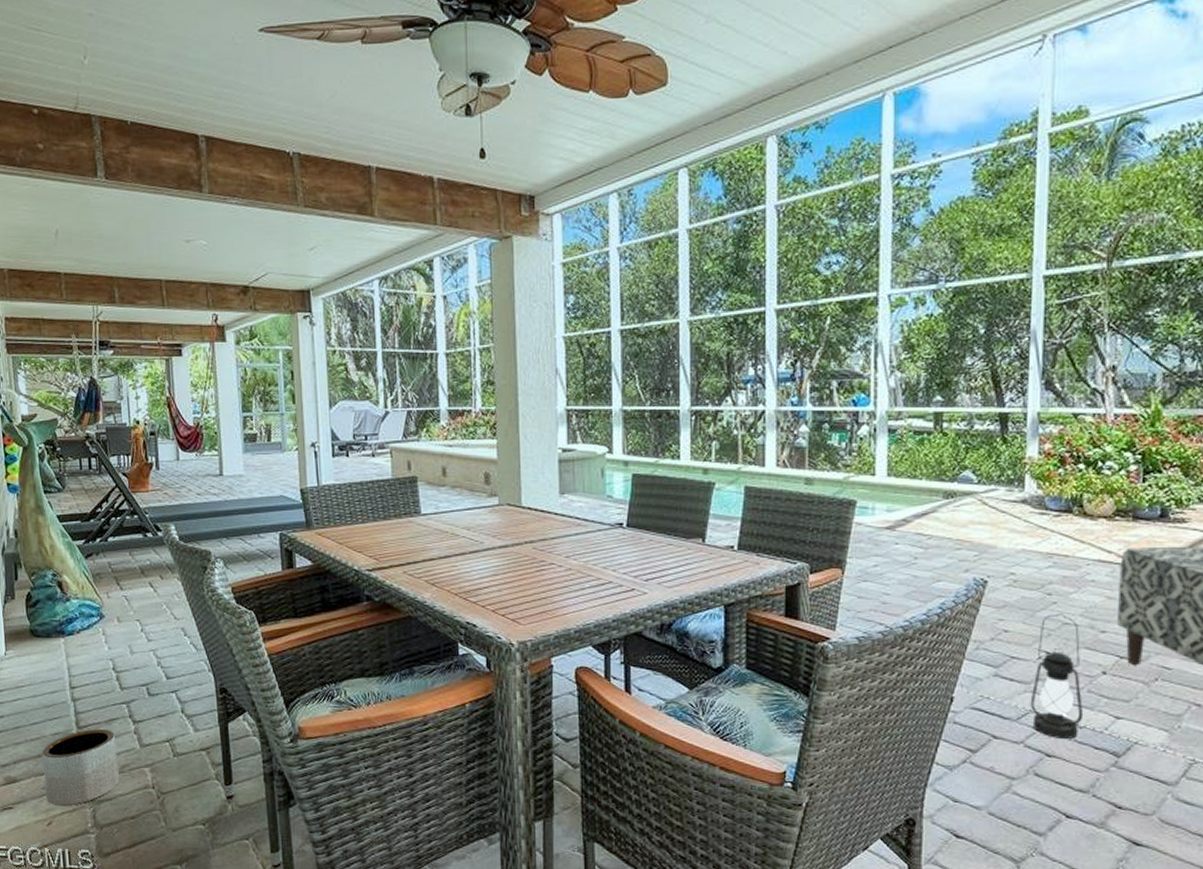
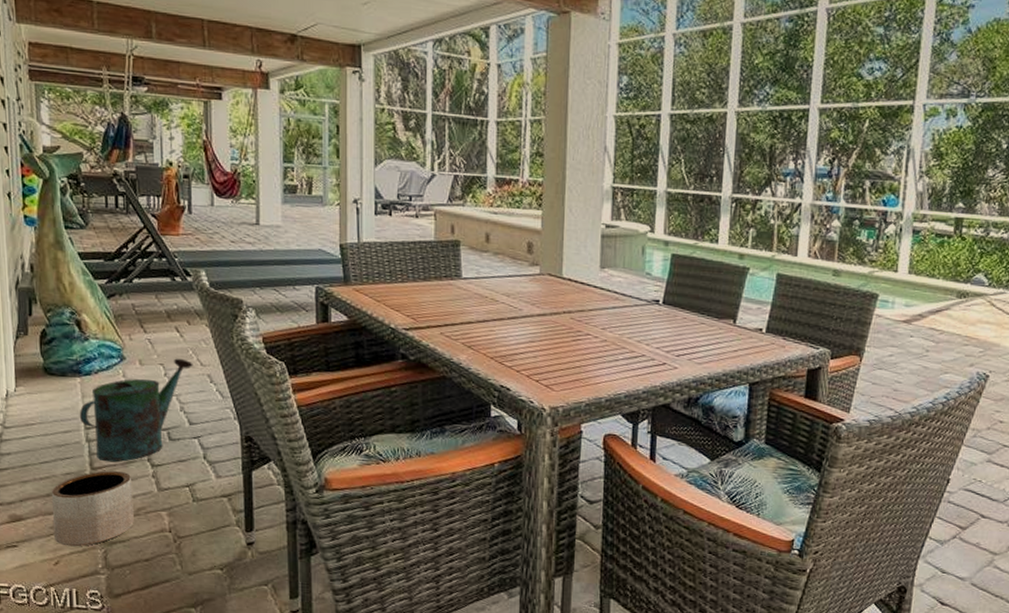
watering can: none [64,613,168,721] -> present [79,358,193,463]

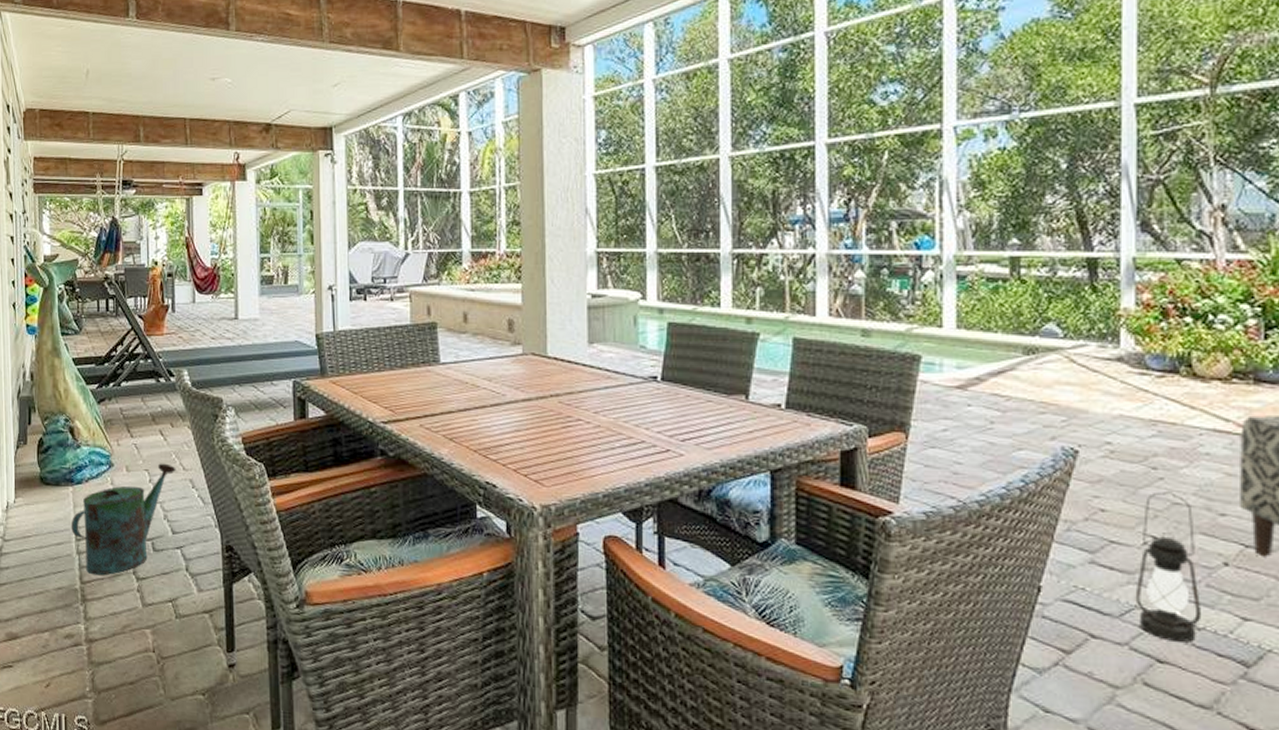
planter: present [51,471,134,547] -> none [44,585,120,668]

